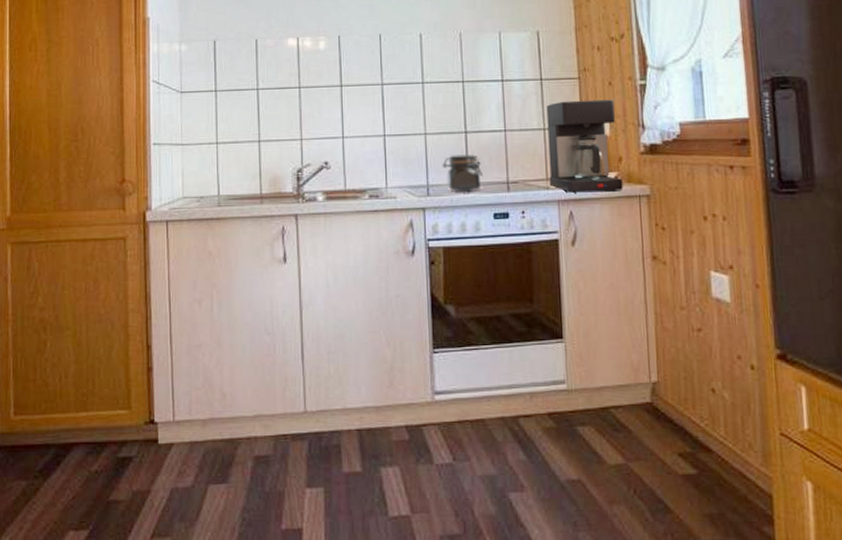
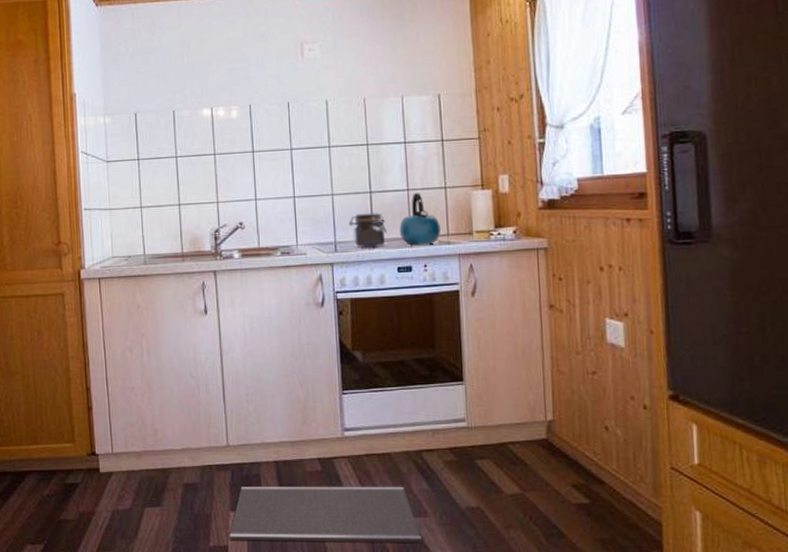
door mat: none [304,457,518,523] -> present [229,486,422,543]
kettle: none [496,134,539,190] -> present [399,193,441,246]
coffee maker: present [546,99,623,193] -> none [447,157,522,247]

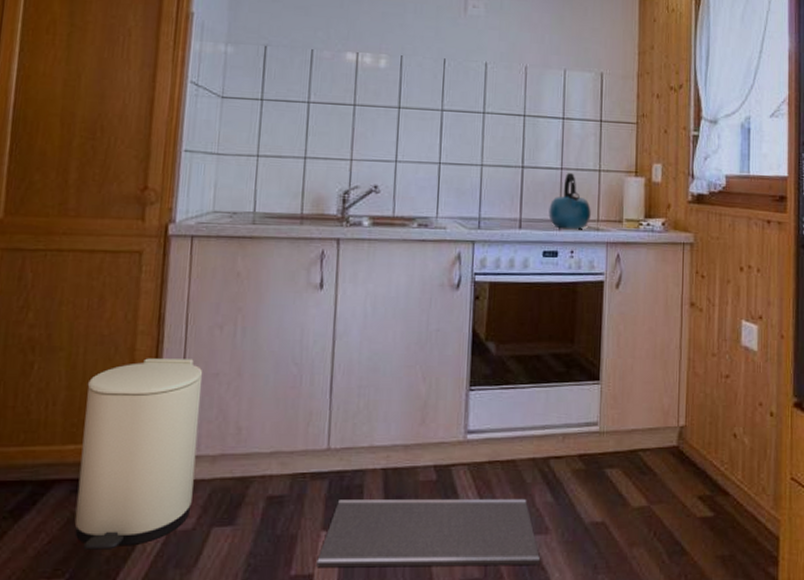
pedal bin: none [39,377,127,523] -> present [74,358,203,550]
jar: present [348,213,387,248] -> none [496,189,536,228]

